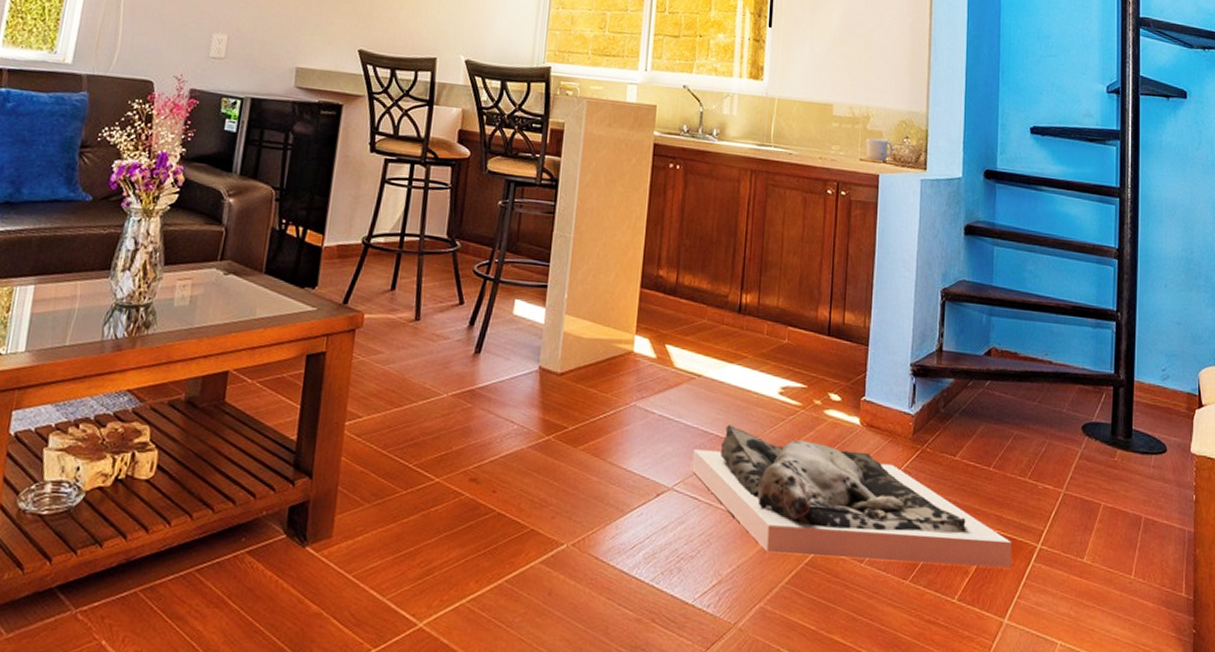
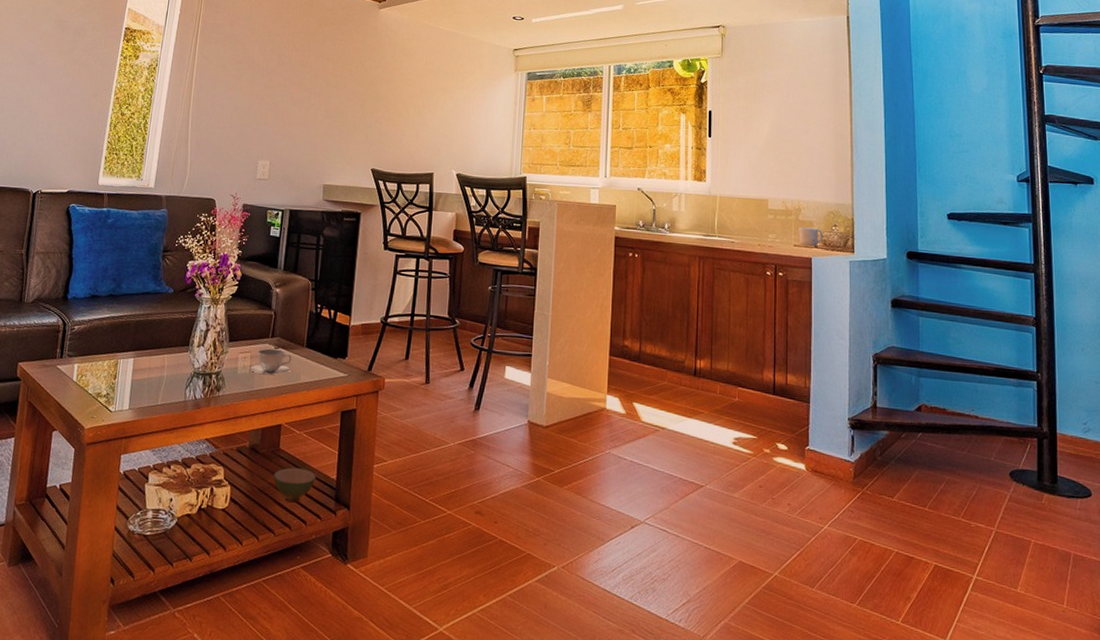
teacup: none [191,274,246,309] -> present [250,348,292,375]
bowl: none [214,425,272,471] -> present [273,467,317,503]
dog bed: present [692,425,1012,568] -> none [660,469,951,596]

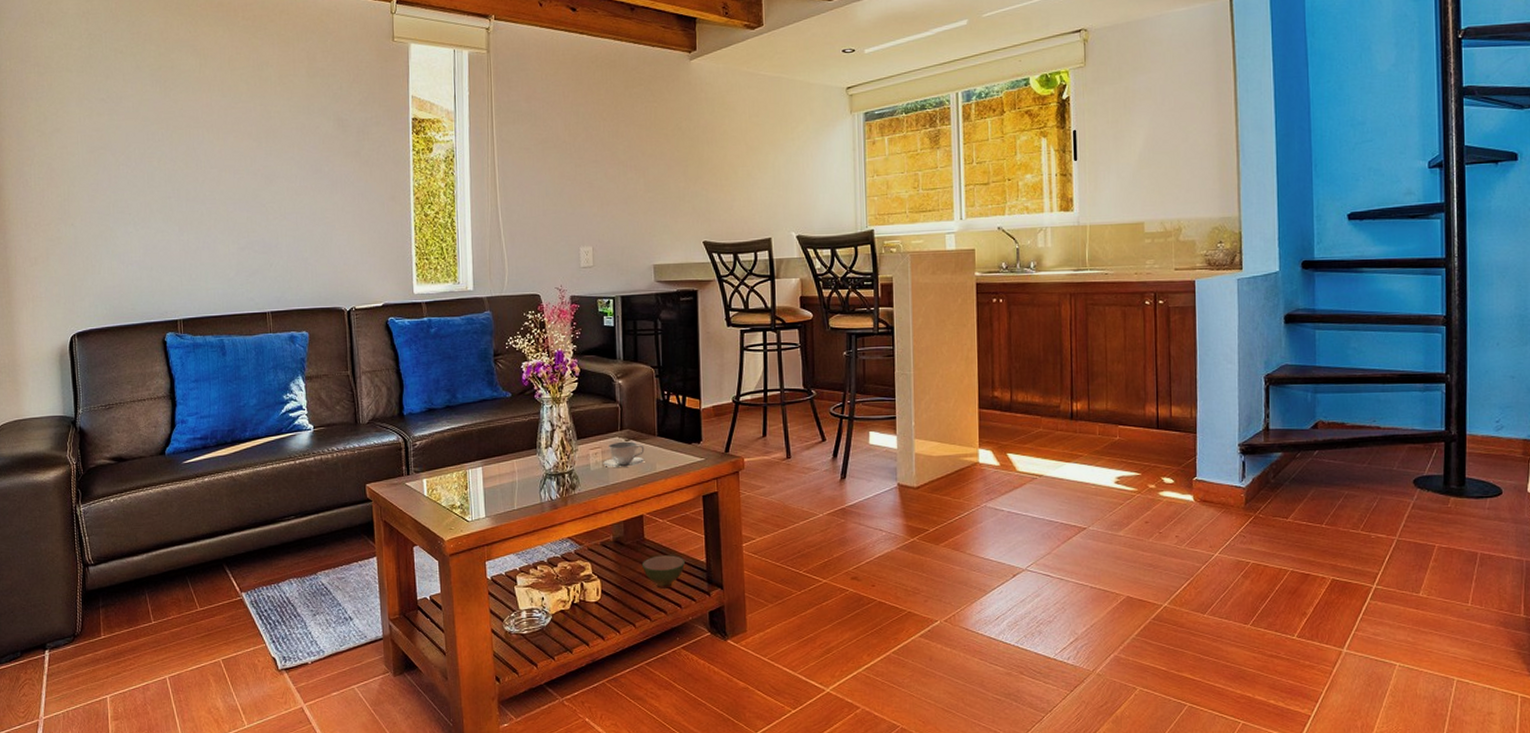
mug: present [798,227,823,247] -> none [1179,247,1207,269]

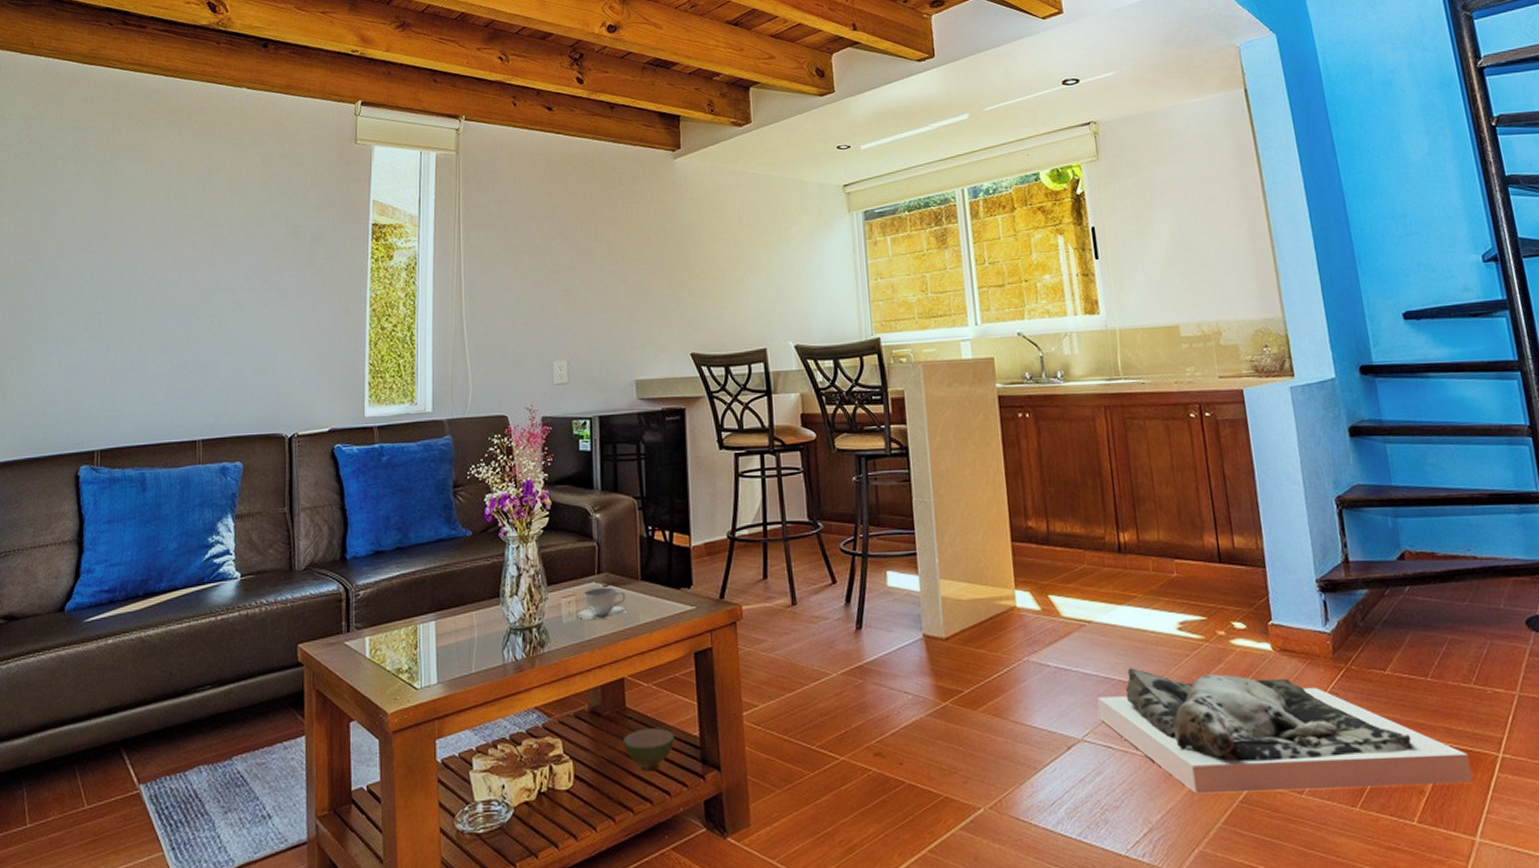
dog bed: none [1041,513,1349,613] -> present [1097,668,1474,794]

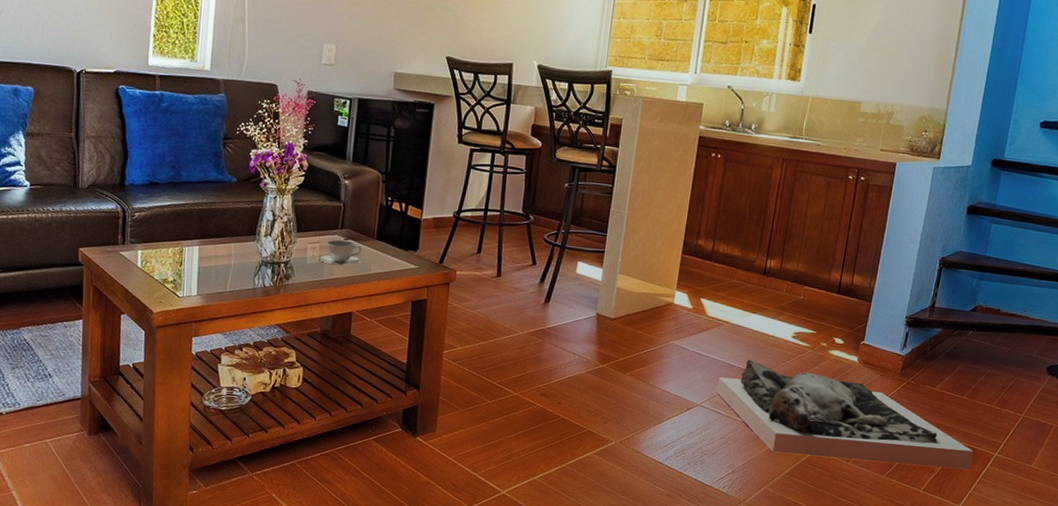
bowl: present [622,728,676,771] -> none [344,351,388,384]

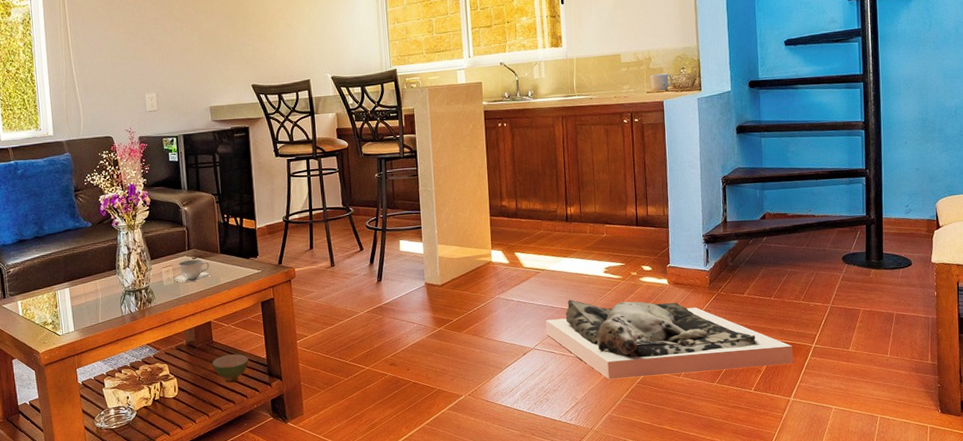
bowl: none [344,351,388,384] -> present [211,354,249,383]
mug: none [885,131,912,152] -> present [650,73,672,92]

